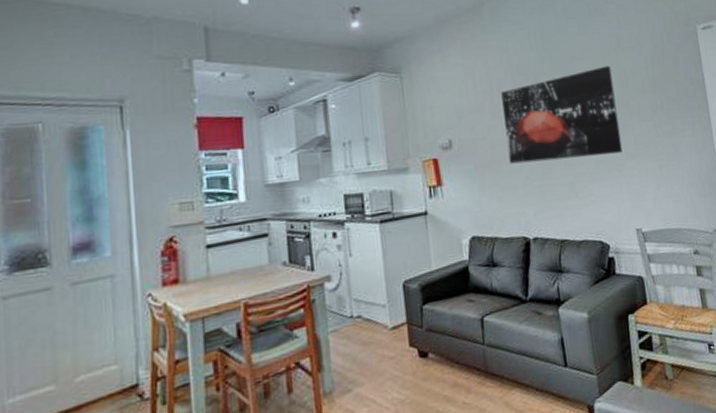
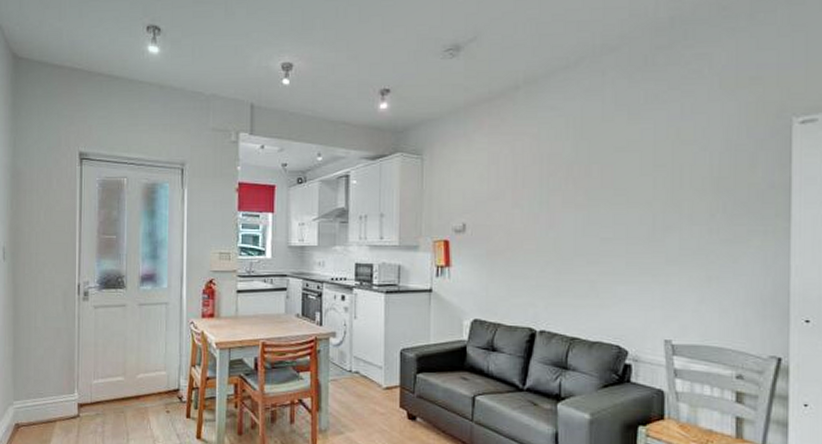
wall art: present [501,65,623,164] -> none [525,160,663,256]

